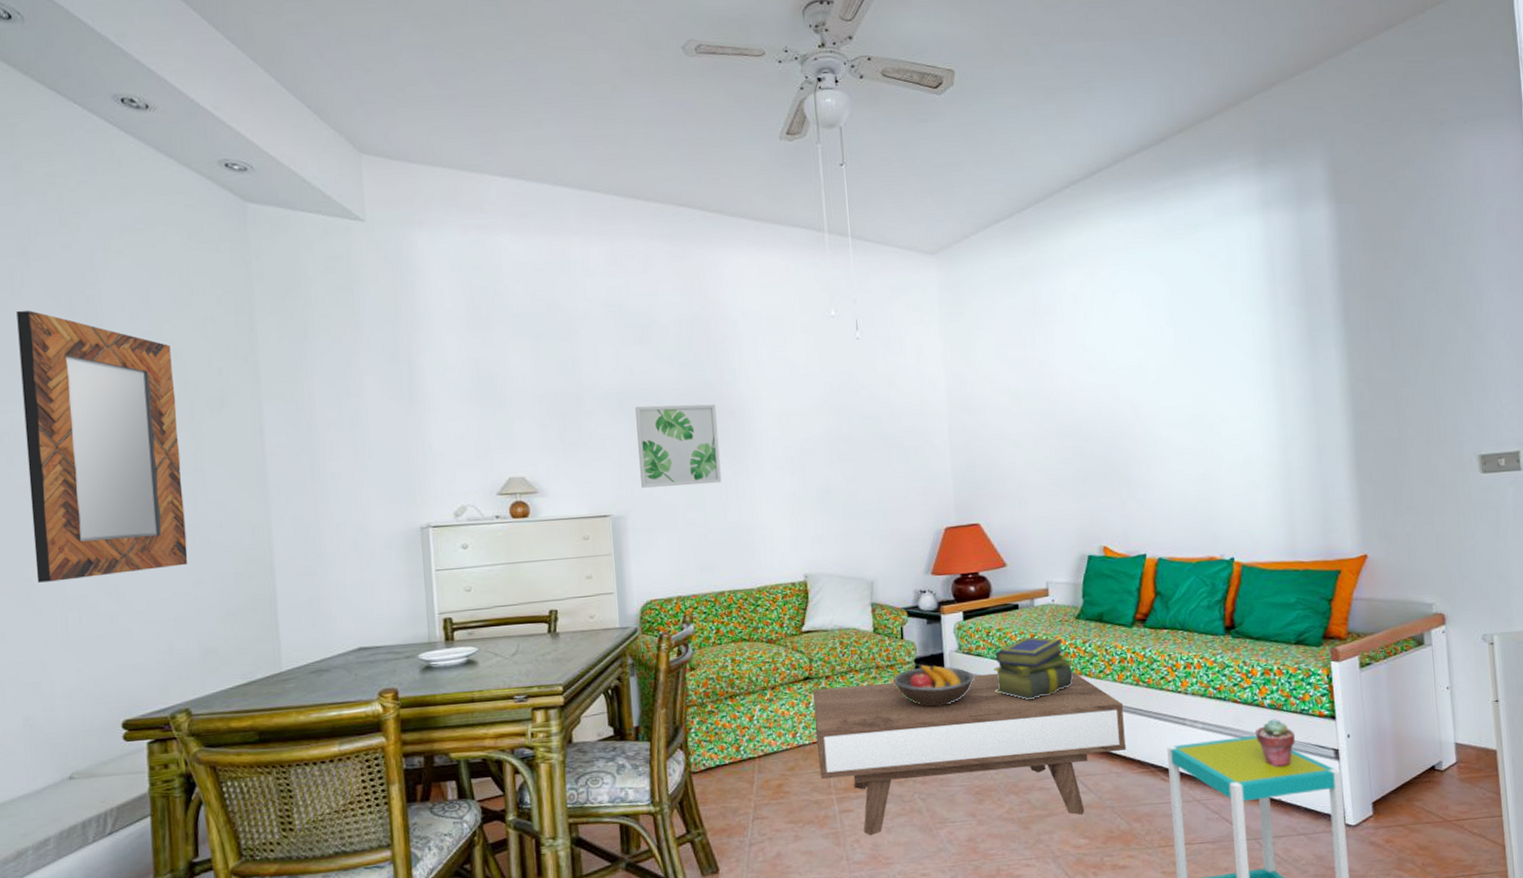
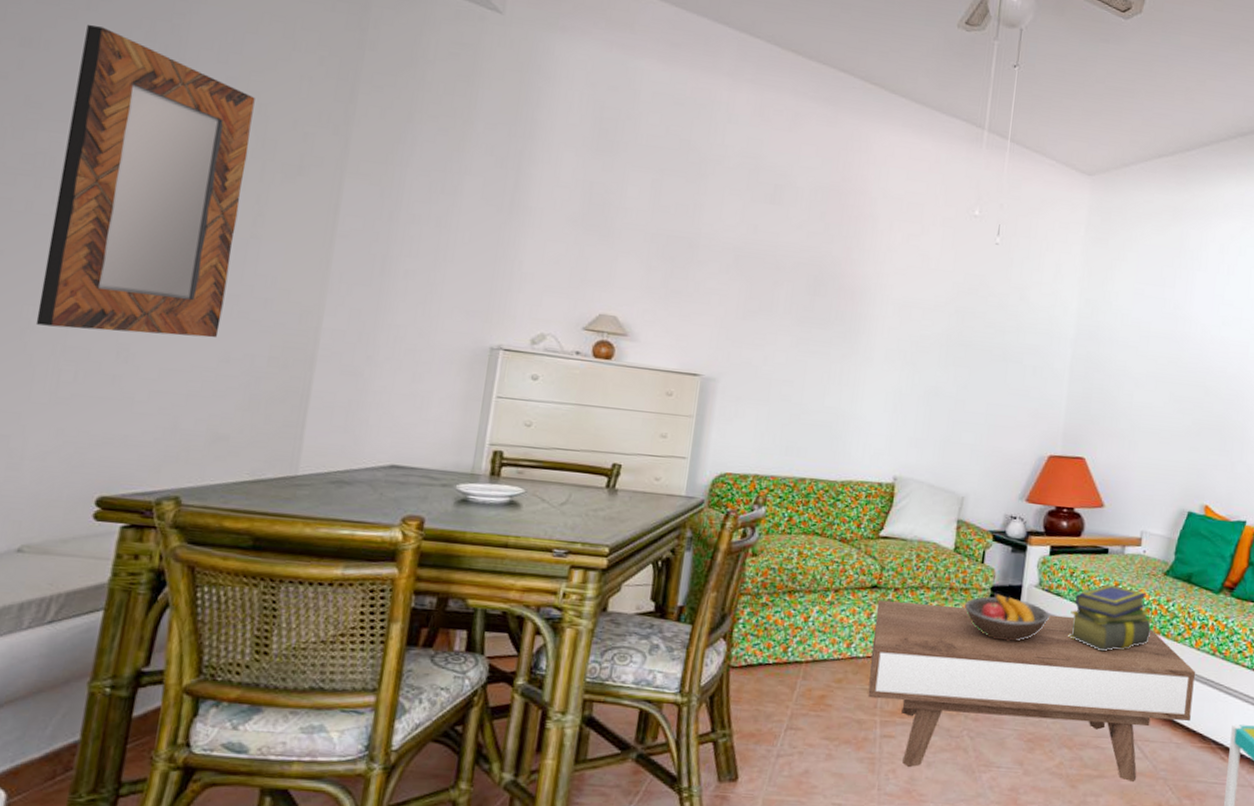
wall art: present [635,404,722,488] -> none [740,267,837,364]

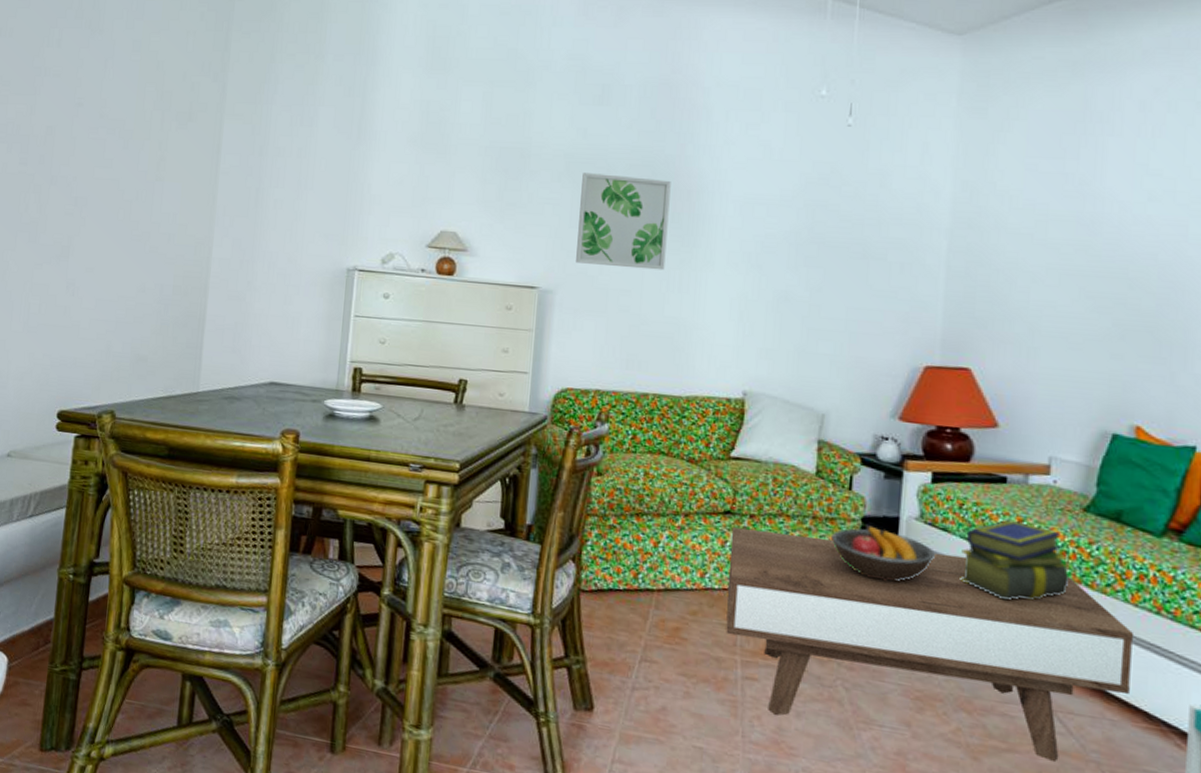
home mirror: present [35,25,255,338] -> none [12,11,155,271]
wall art: none [740,267,837,364] -> present [576,173,671,271]

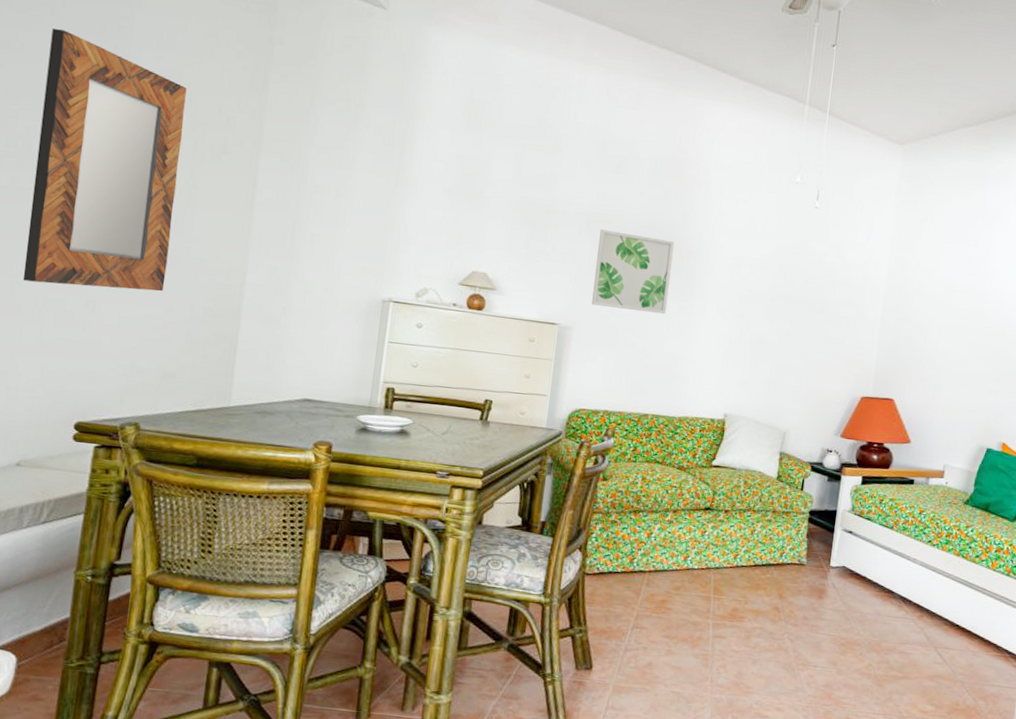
home mirror: none [12,11,155,271] -> present [22,29,187,292]
coffee table: present [726,527,1134,763] -> none [702,520,992,684]
fruit bowl: present [830,525,935,582] -> none [785,517,861,559]
stack of books: present [960,520,1069,601] -> none [877,511,952,570]

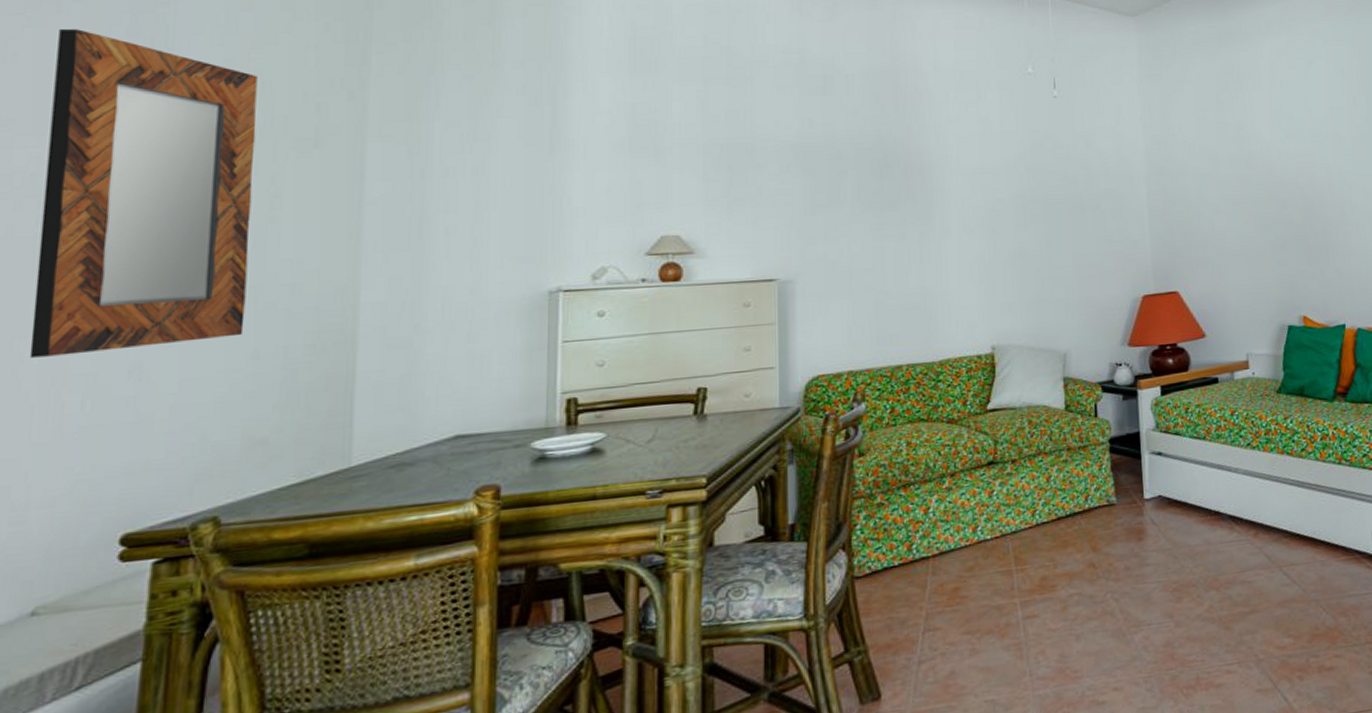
wall art: present [592,229,674,315] -> none [812,160,905,249]

